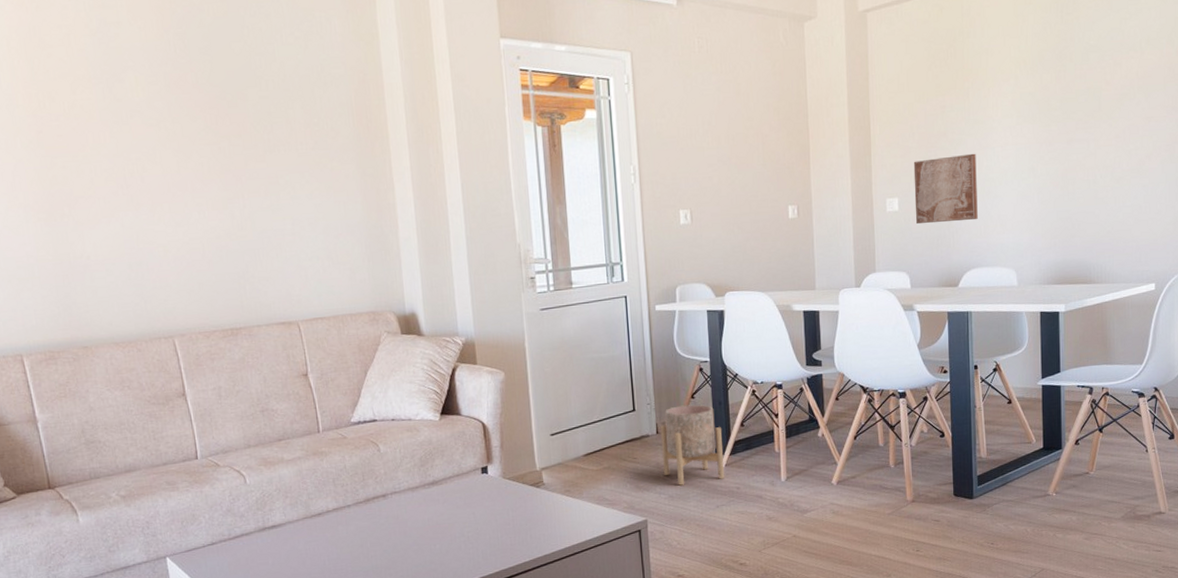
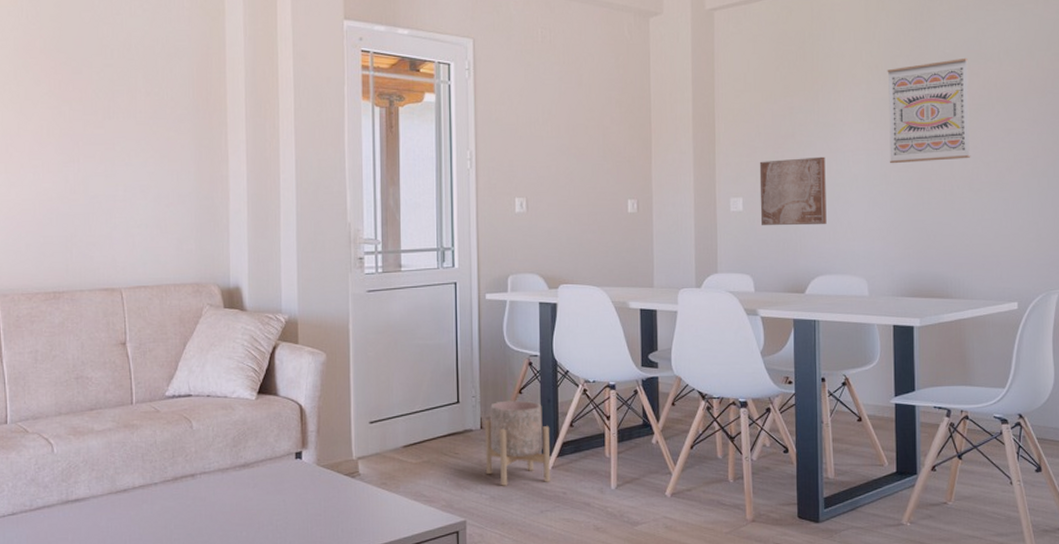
wall art: none [1034,48,1113,157] -> present [887,57,971,164]

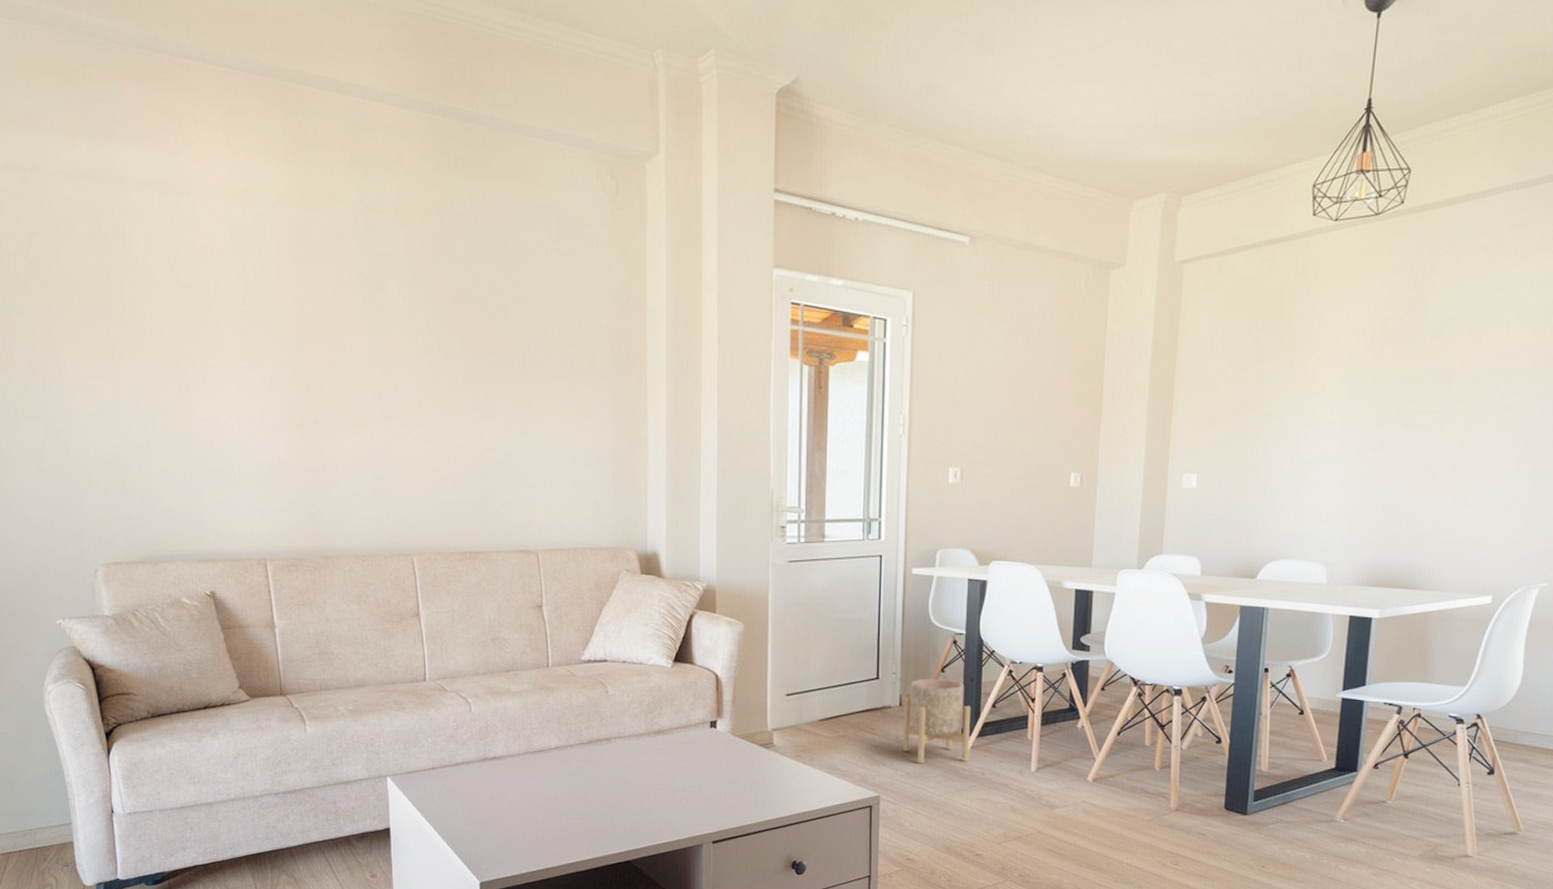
wall art: present [759,156,827,226] -> none [1214,430,1294,506]
wall art: present [887,57,971,164] -> none [1367,321,1471,441]

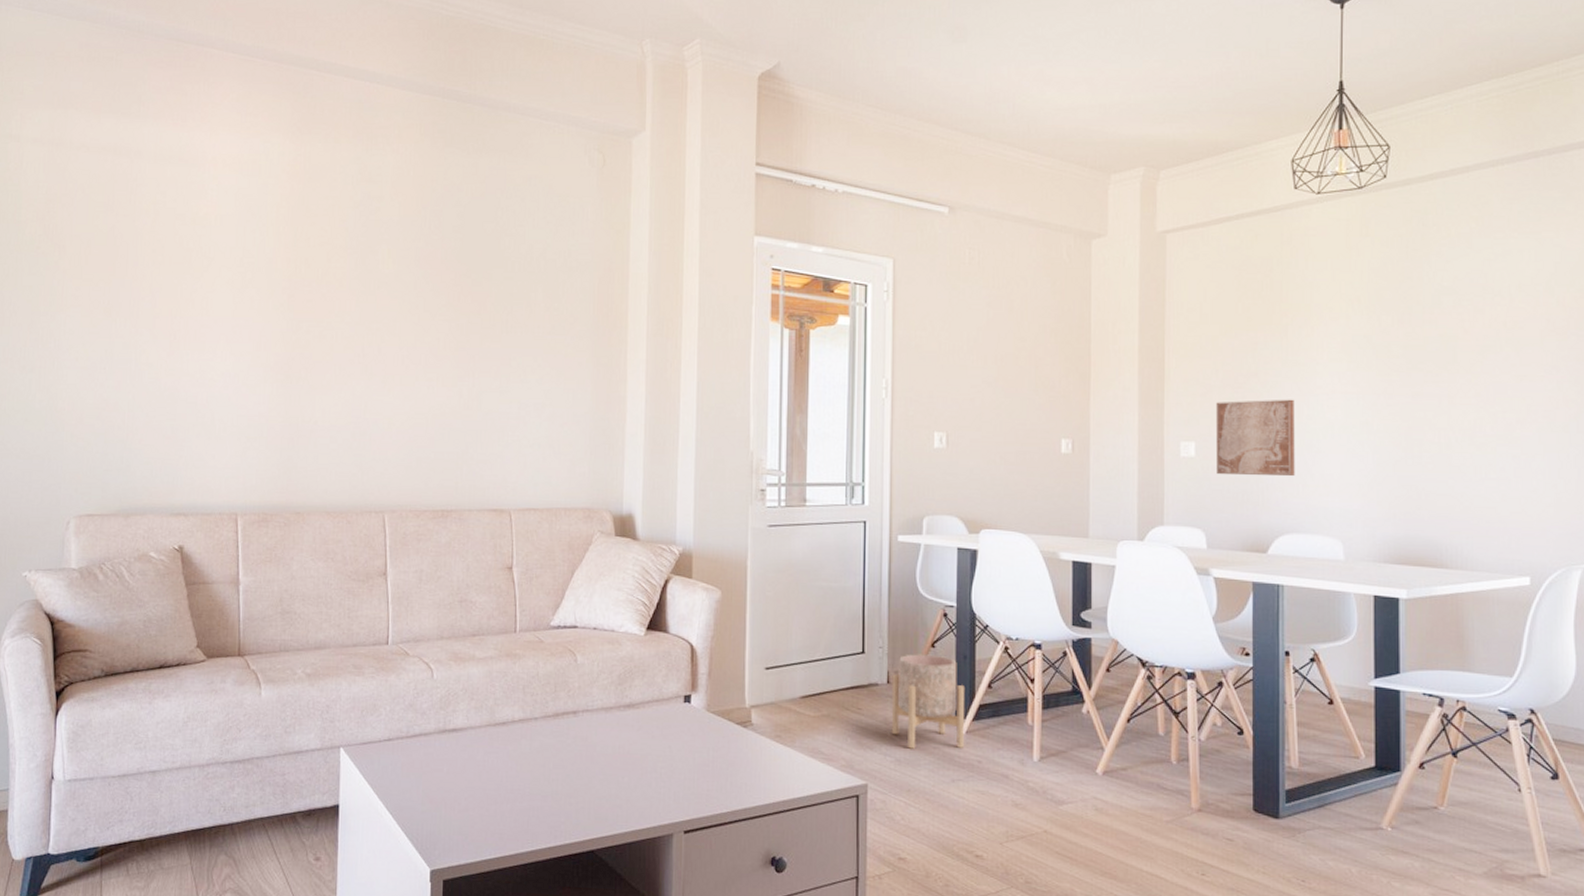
wall art: none [1214,430,1294,506] -> present [1215,399,1295,477]

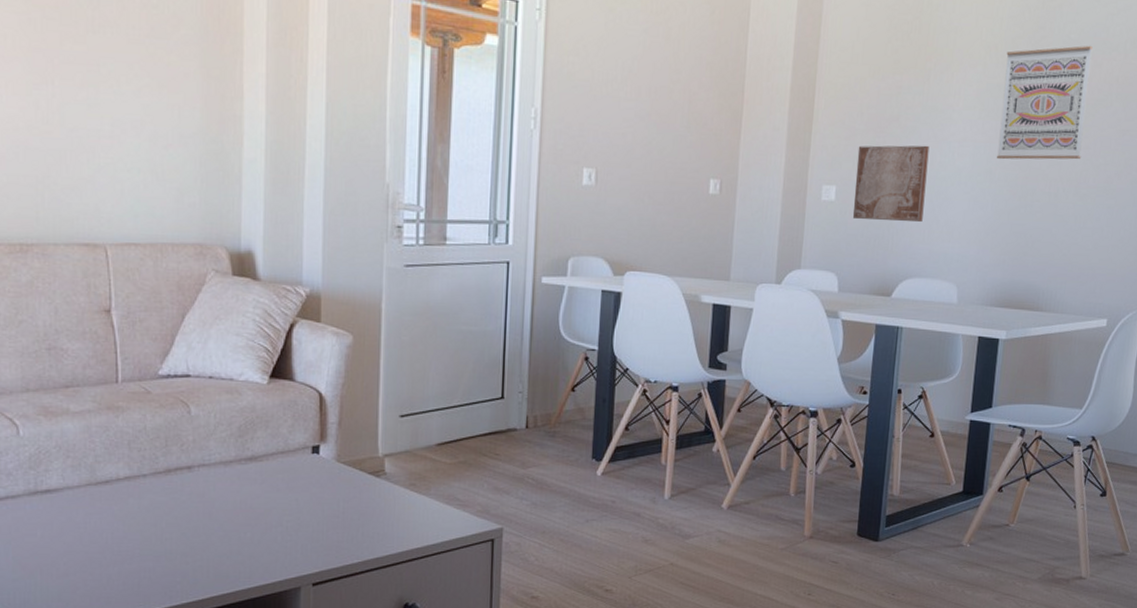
planter: present [891,654,965,749] -> none [528,398,602,492]
wall art: none [1371,292,1473,411] -> present [997,45,1093,160]

